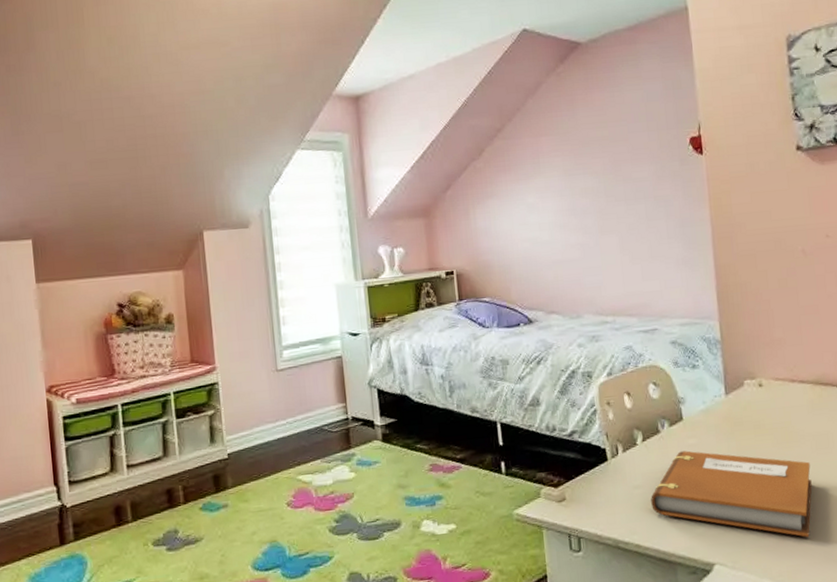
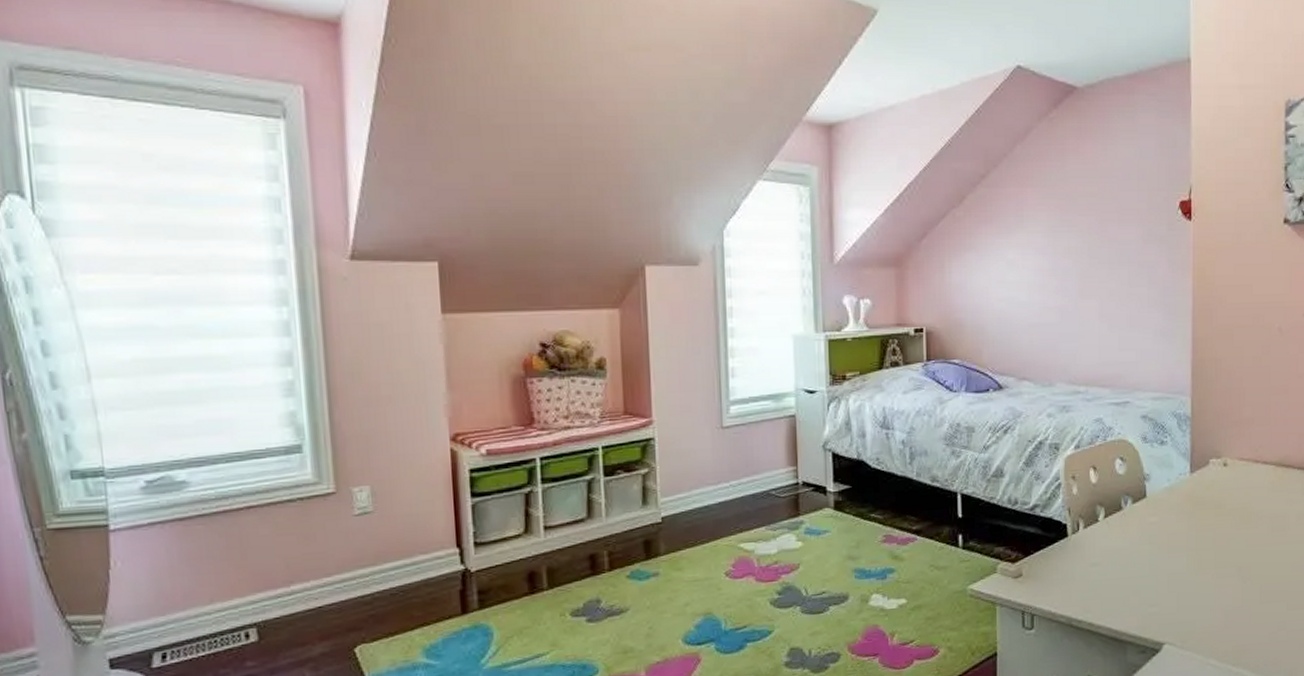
notebook: present [651,450,812,537] -> none [1108,528,1265,618]

